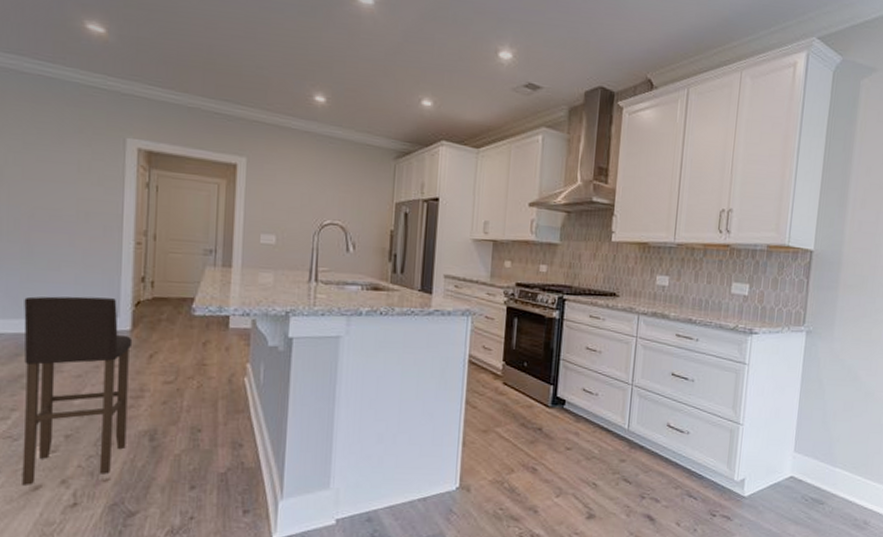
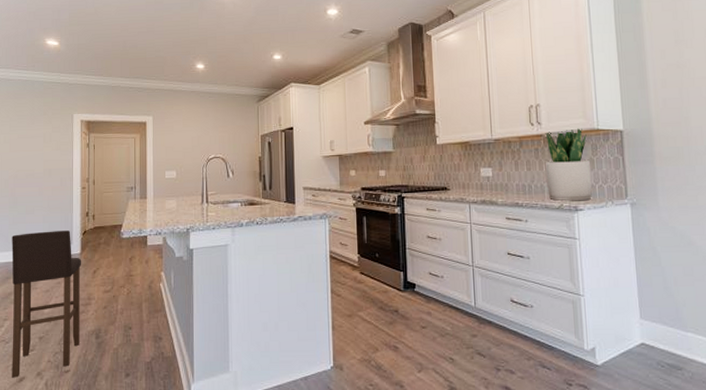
planter: none [725,242,776,324] -> present [544,128,592,202]

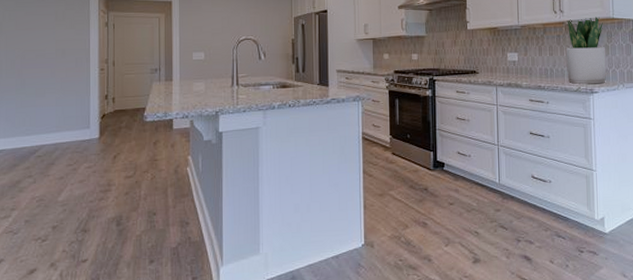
bar stool: present [11,230,82,378] -> none [19,114,101,270]

